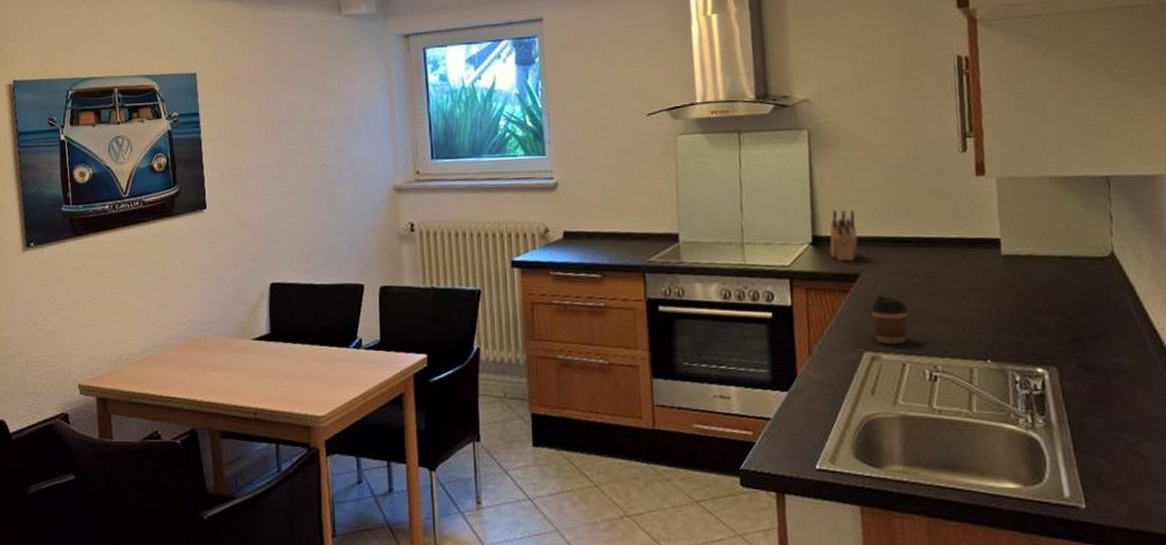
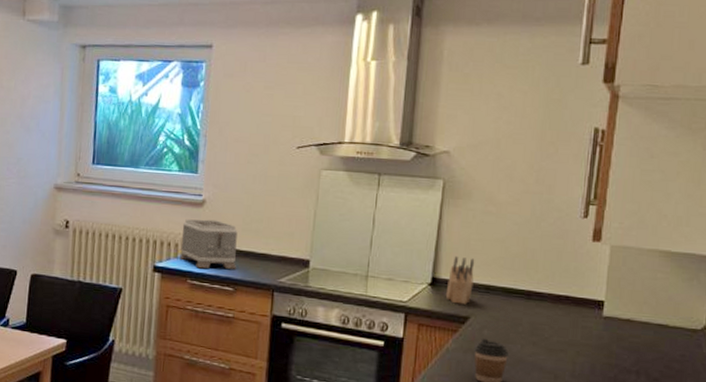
toaster: none [536,203,602,258] -> present [179,219,238,269]

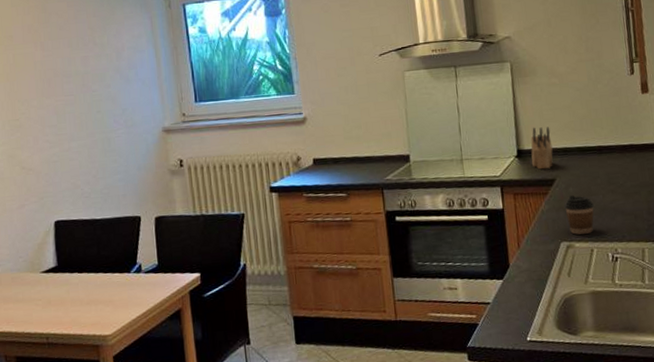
toaster: present [179,219,238,269] -> none [289,134,346,182]

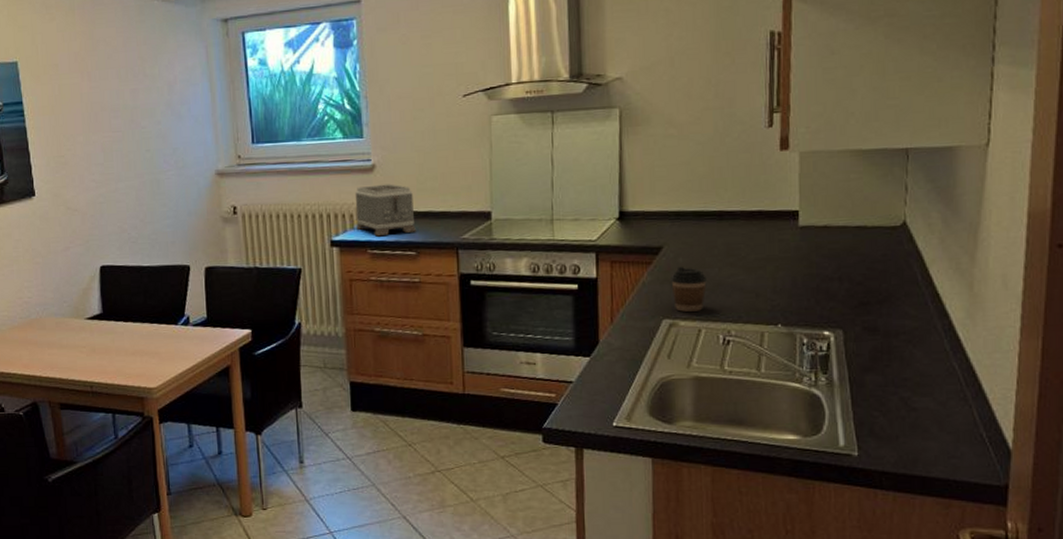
toaster: none [289,134,346,182] -> present [354,184,417,237]
knife block: present [531,127,553,170] -> none [635,185,663,235]

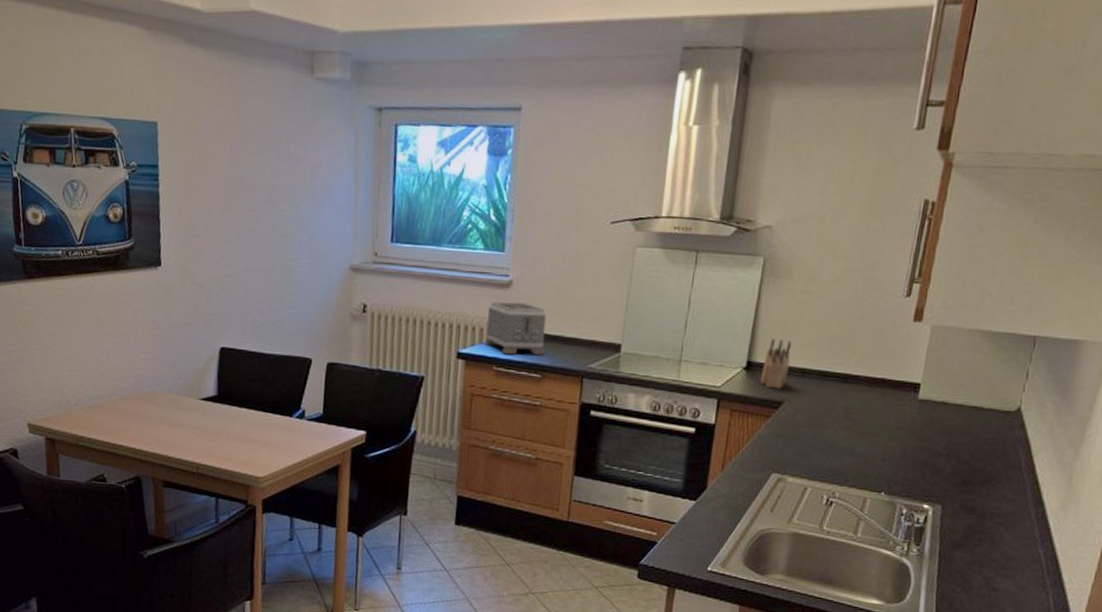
knife block: none [635,185,663,235] -> present [760,338,792,389]
coffee cup: present [671,266,707,312] -> none [785,423,821,470]

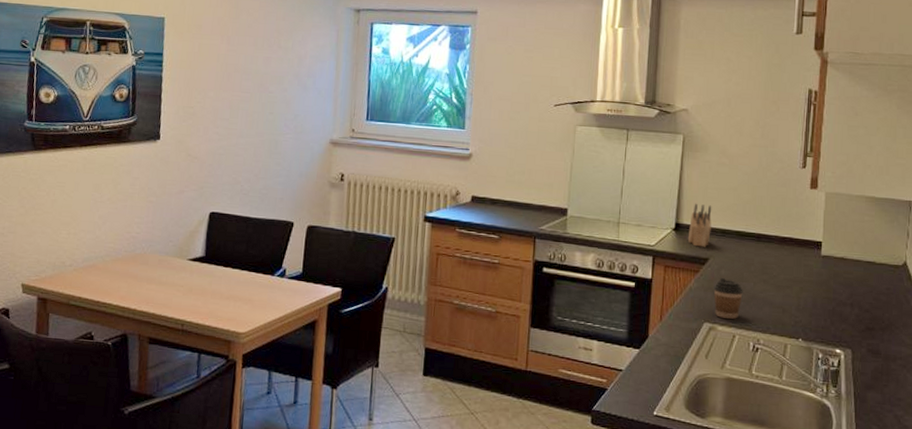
toaster: present [485,301,546,355] -> none [449,171,502,218]
coffee cup: none [785,423,821,470] -> present [713,277,743,319]

